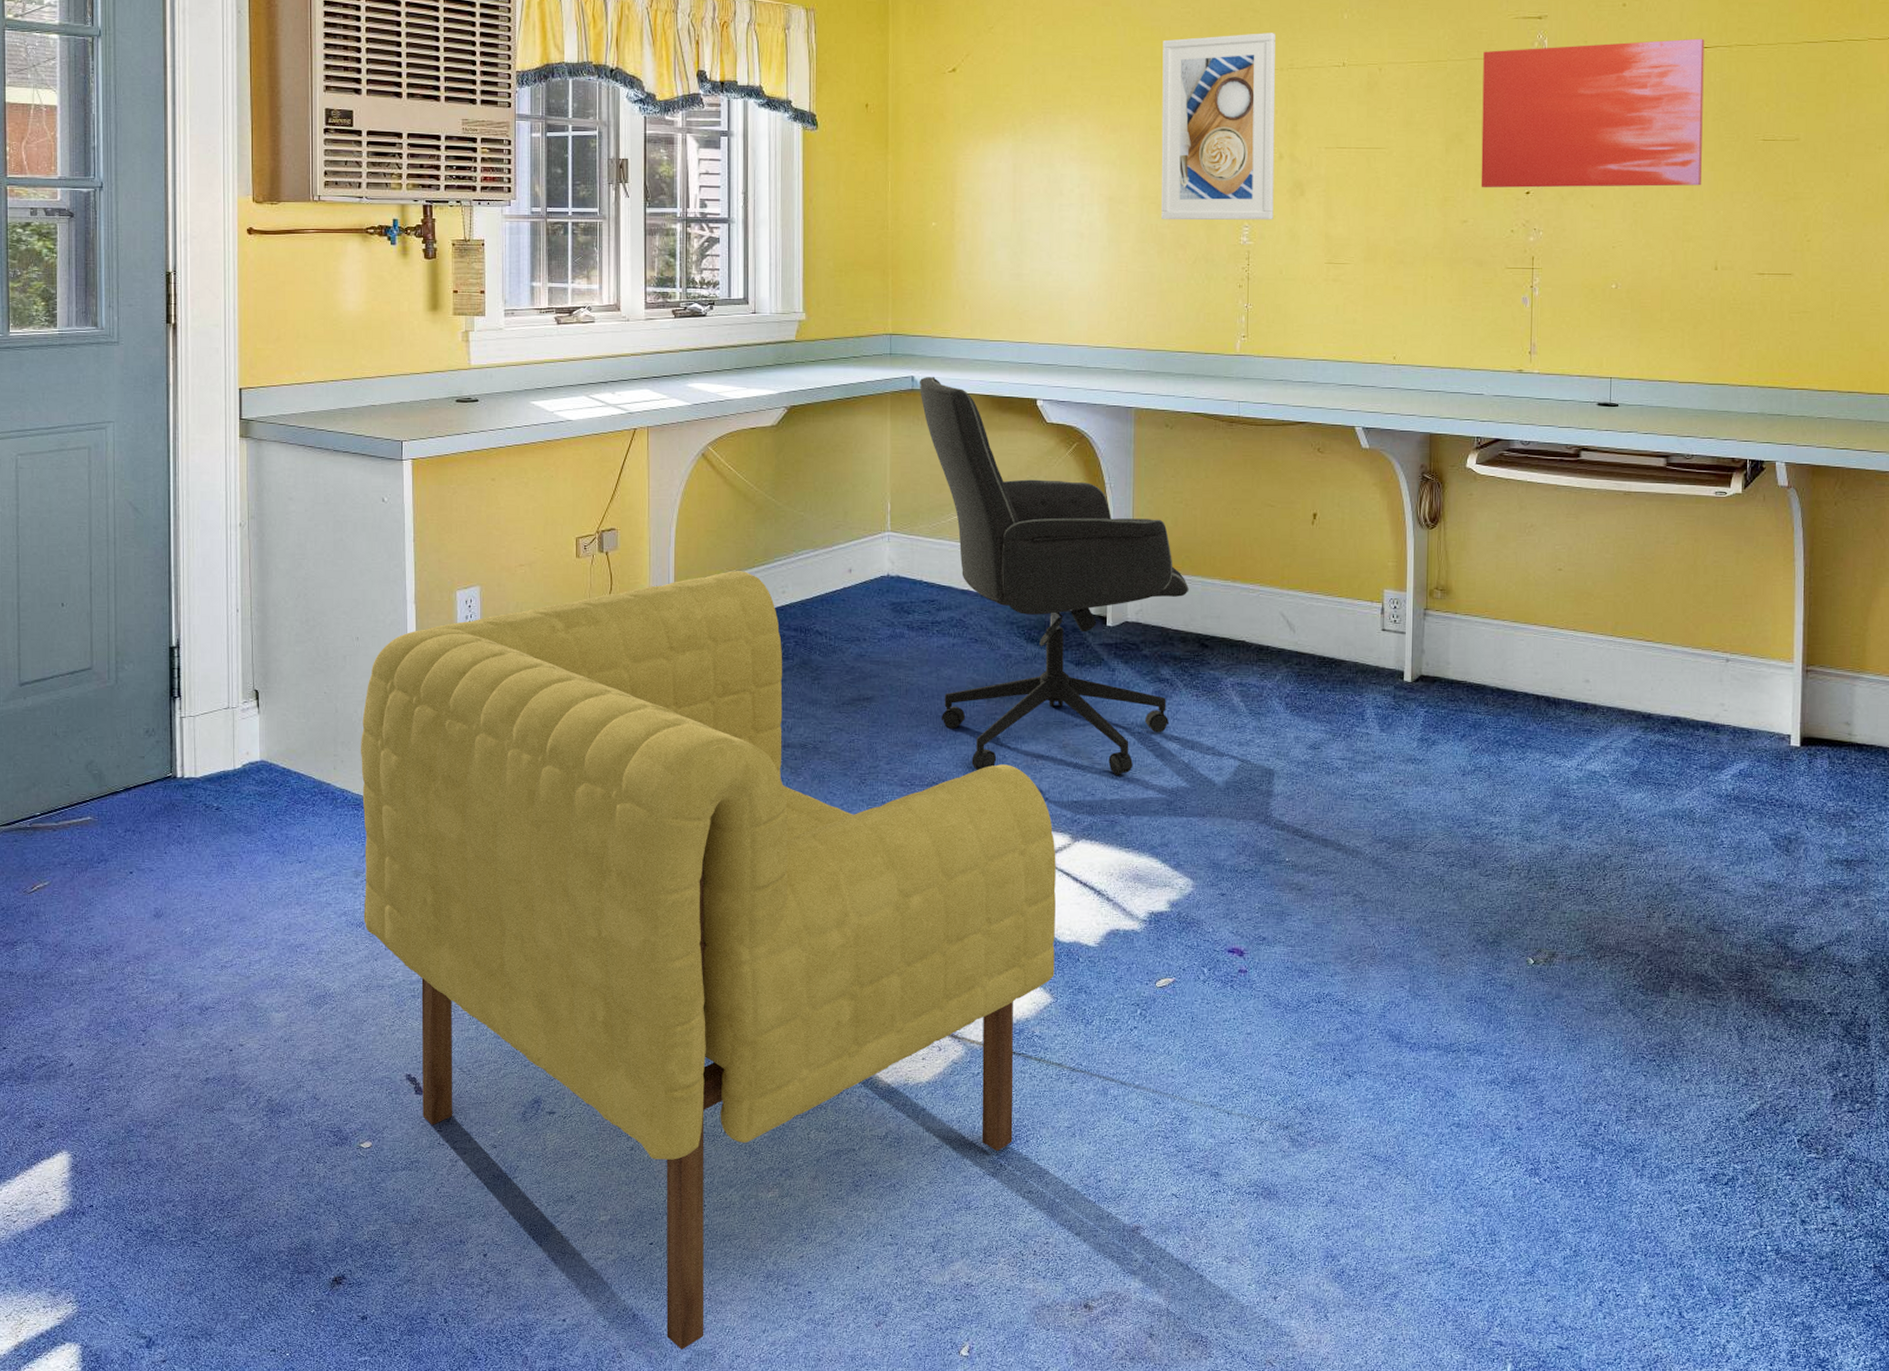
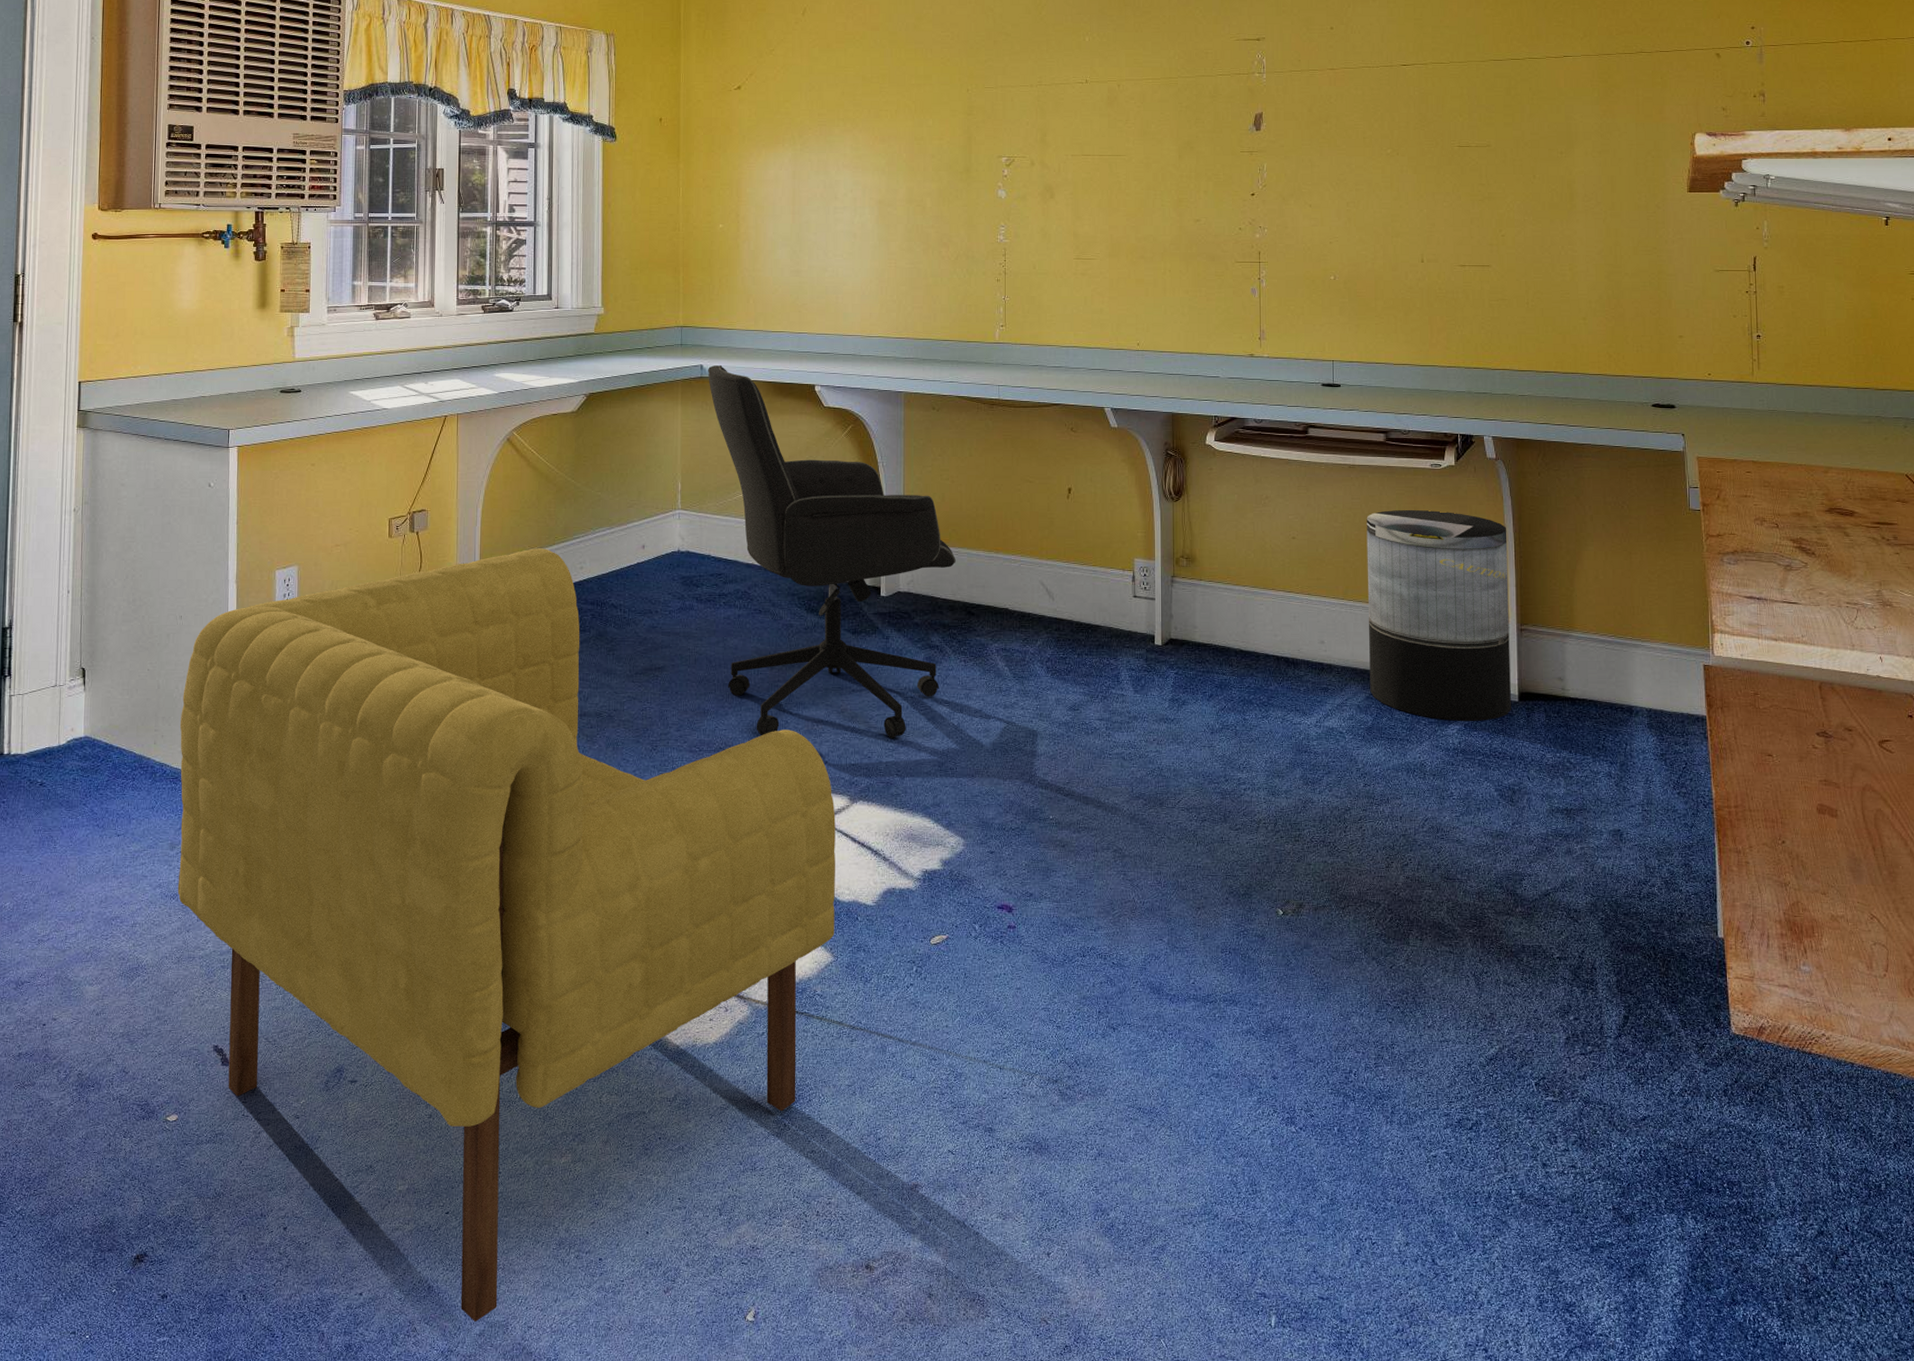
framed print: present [1161,33,1276,220] -> none [925,54,1027,221]
wall art: present [1481,38,1705,188] -> none [1210,57,1406,191]
trash can: none [1637,540,1797,767] -> present [1366,509,1511,721]

